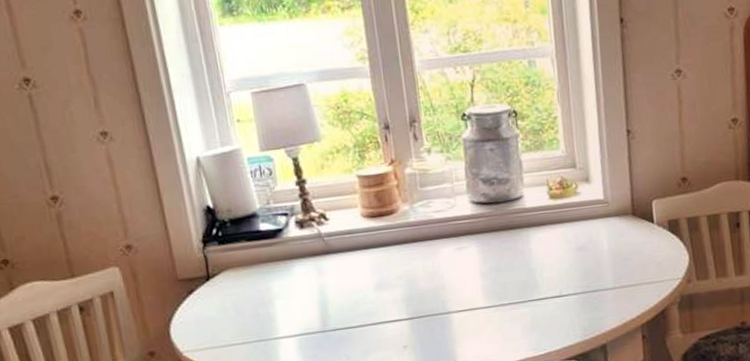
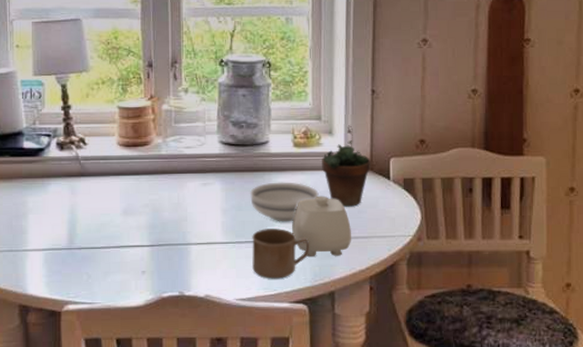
bowl: none [507,236,581,280] -> present [249,182,319,222]
mug: none [515,286,577,339] -> present [252,228,310,279]
sugar bowl: none [555,247,620,312] -> present [292,195,352,257]
succulent plant: none [580,170,634,256] -> present [322,125,372,207]

